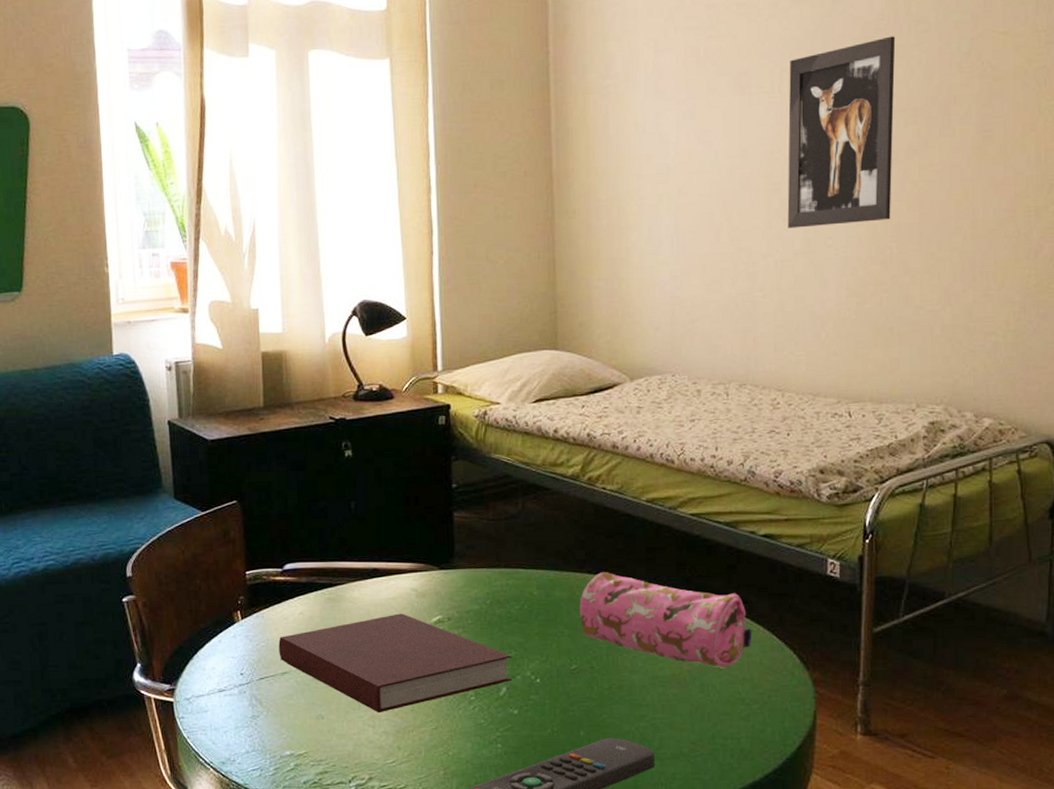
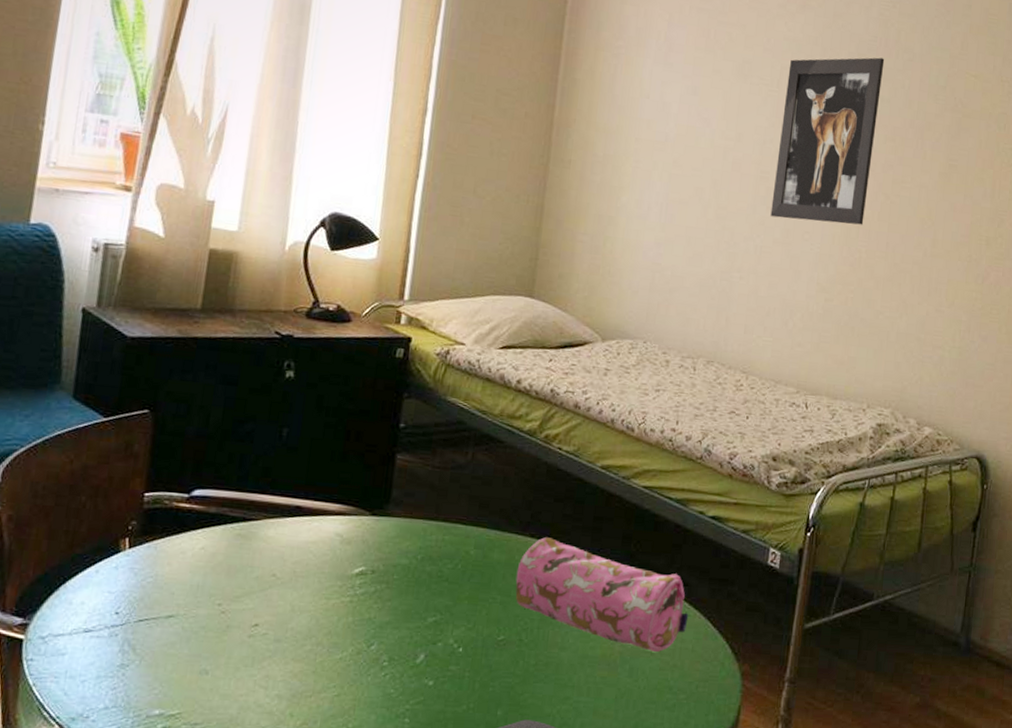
notebook: present [278,613,512,712] -> none [167,559,436,672]

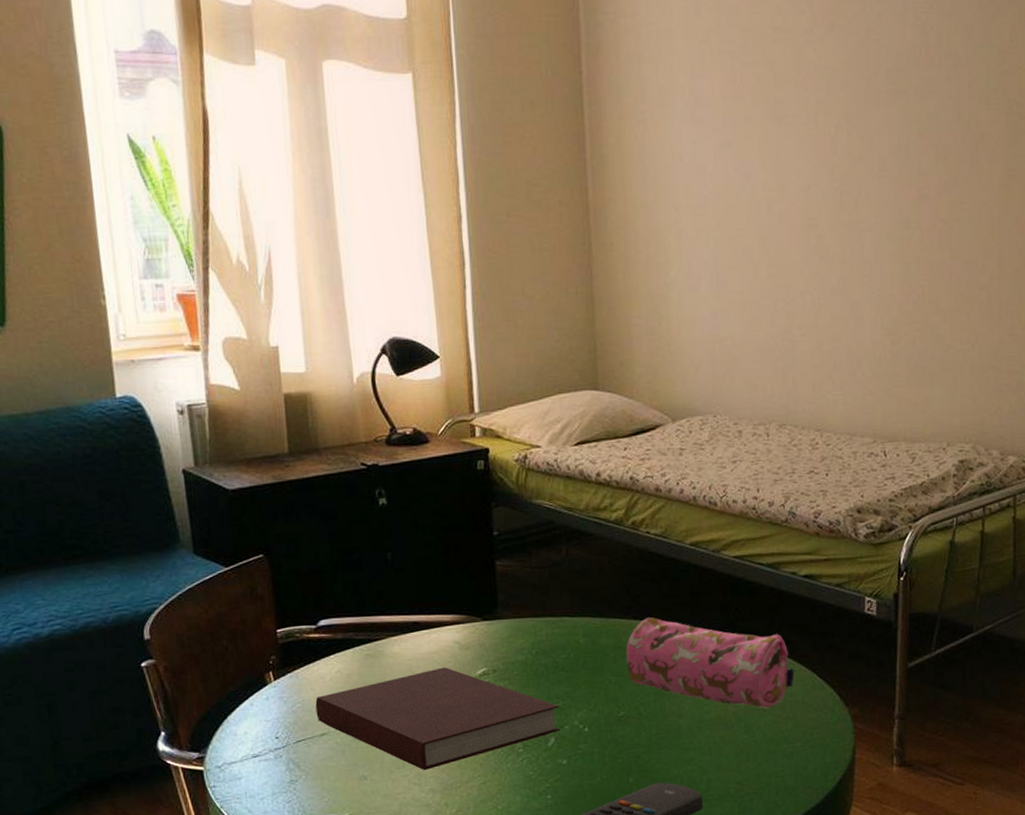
notebook: none [167,559,436,672] -> present [315,667,560,770]
wall art: present [770,57,885,225] -> none [824,69,927,266]

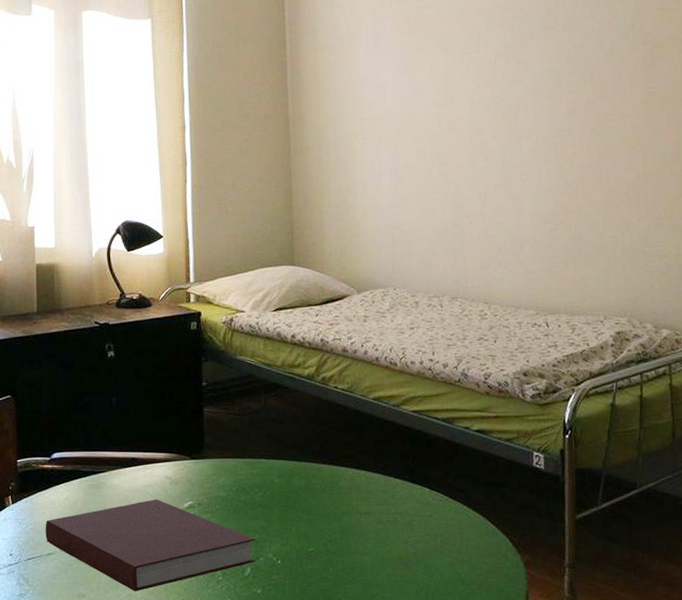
pencil case: present [626,617,795,708] -> none [315,463,469,550]

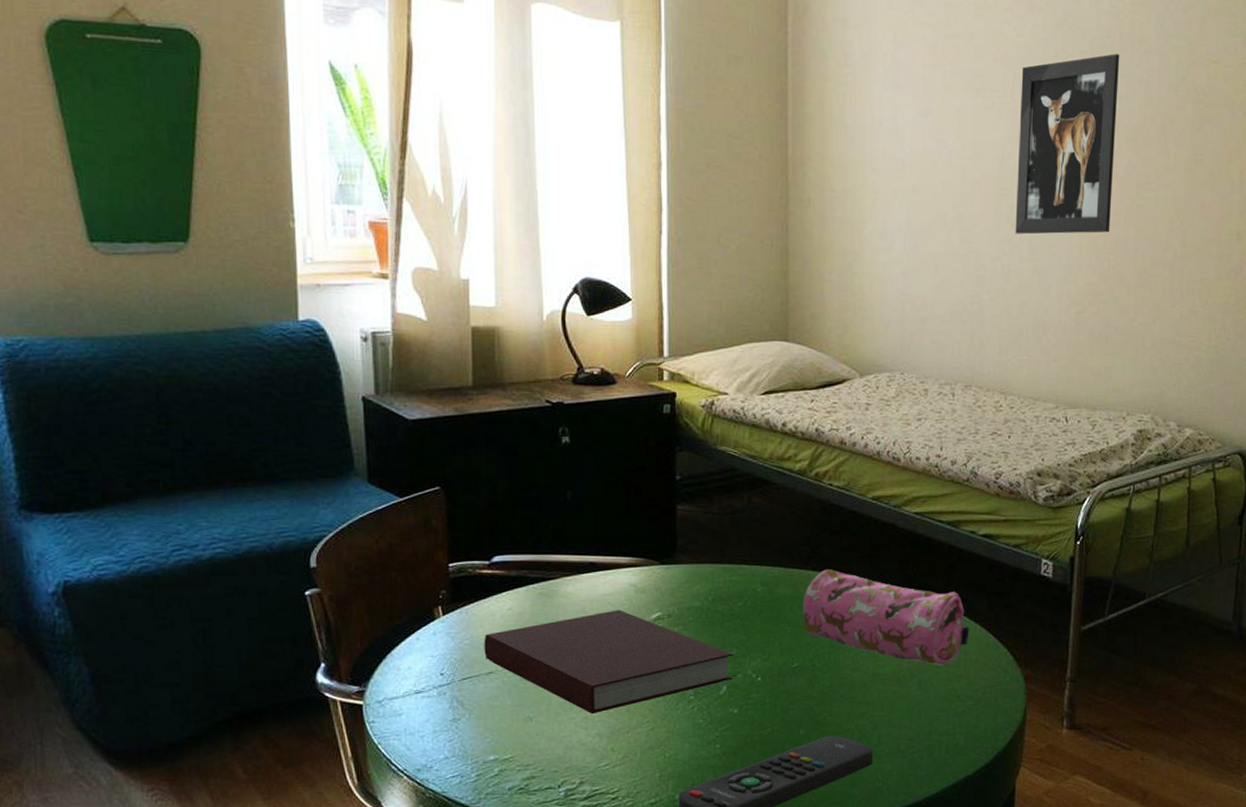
pencil case: none [315,463,469,550] -> present [803,569,970,665]
wall art: none [485,9,575,165] -> present [1015,53,1120,235]

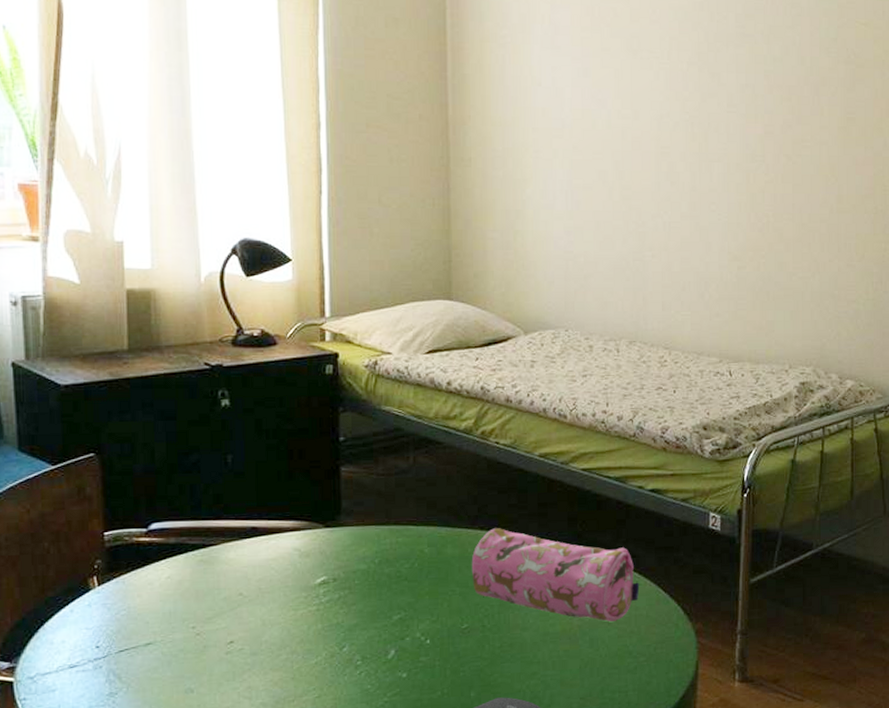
notebook: present [484,610,733,713] -> none [142,575,401,683]
wall art: present [1015,53,1120,235] -> none [675,16,773,192]

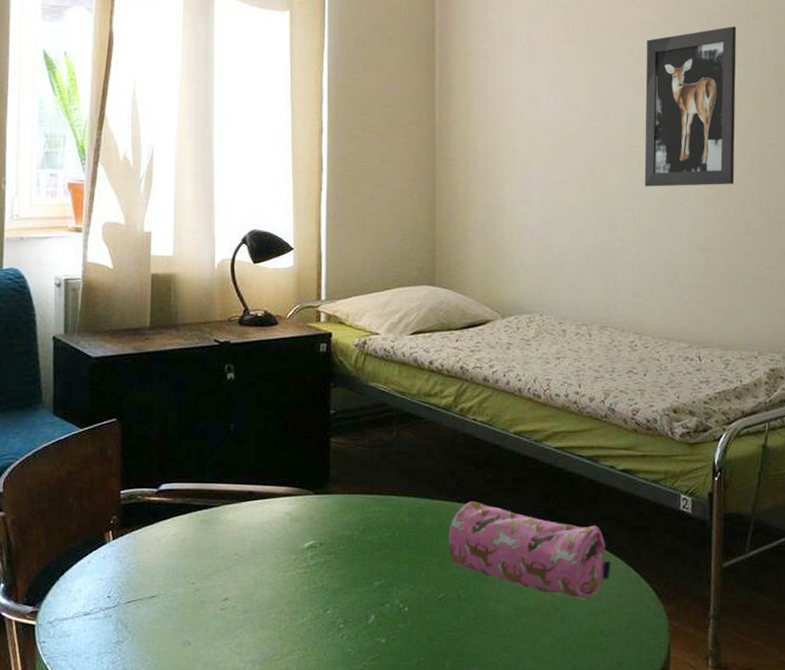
wall art: none [675,16,773,192] -> present [644,26,737,187]

